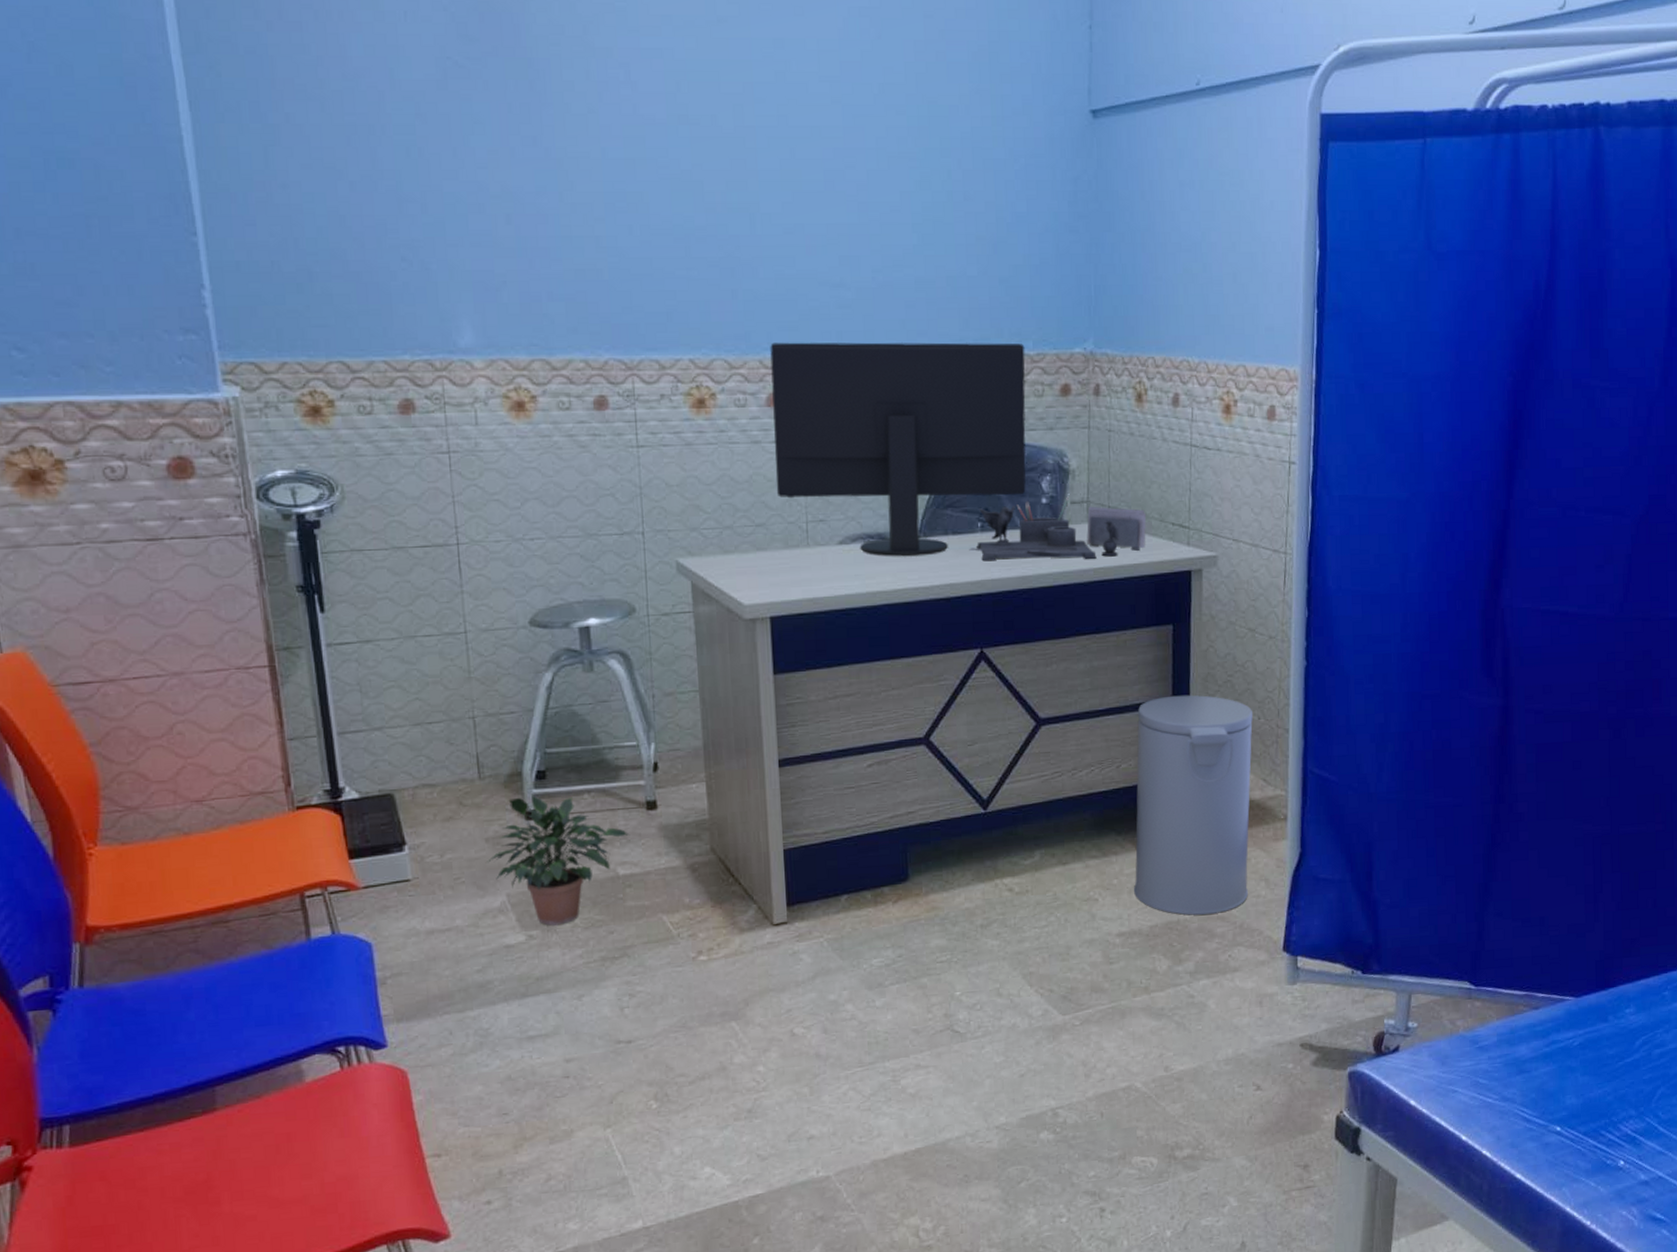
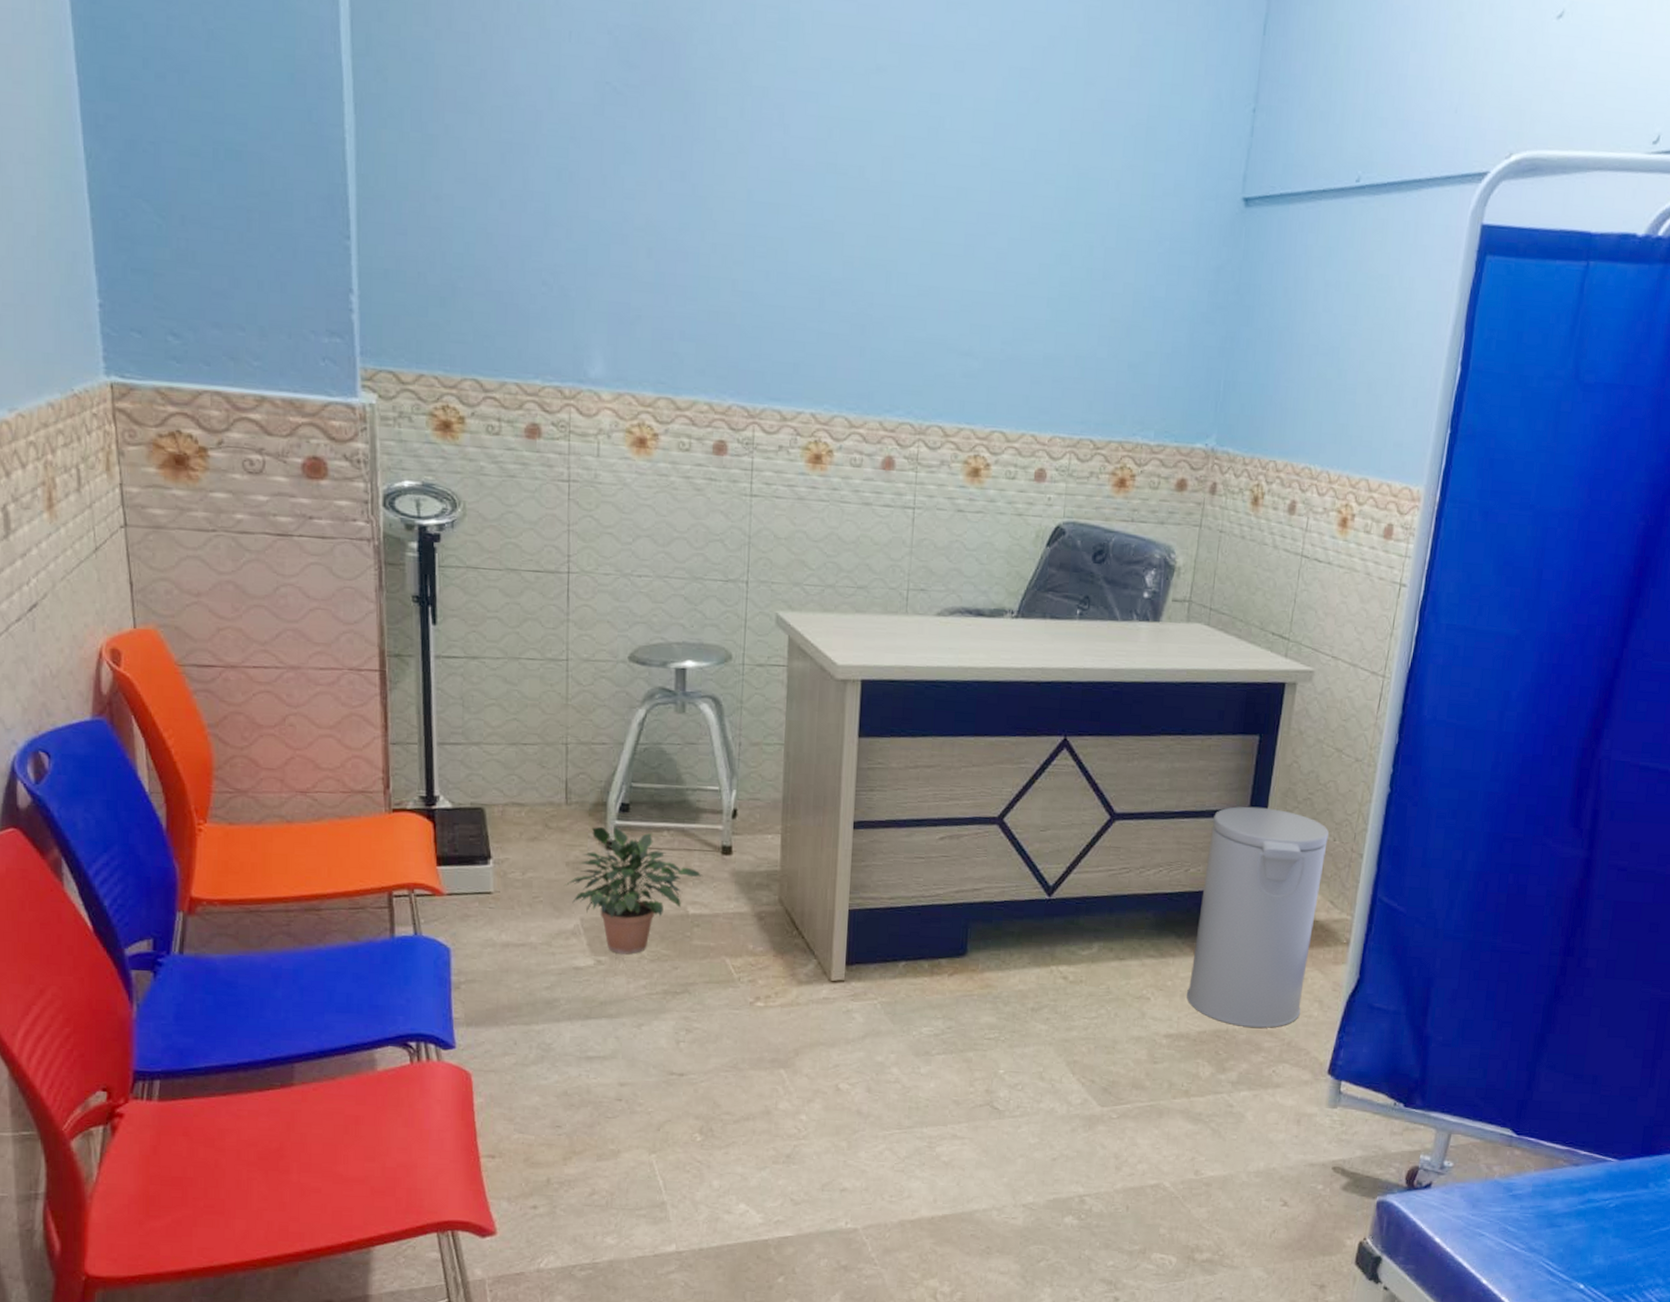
computer monitor: present [770,342,1026,557] -> none [881,405,1146,638]
desk organizer: present [969,495,1147,562] -> none [1065,592,1248,660]

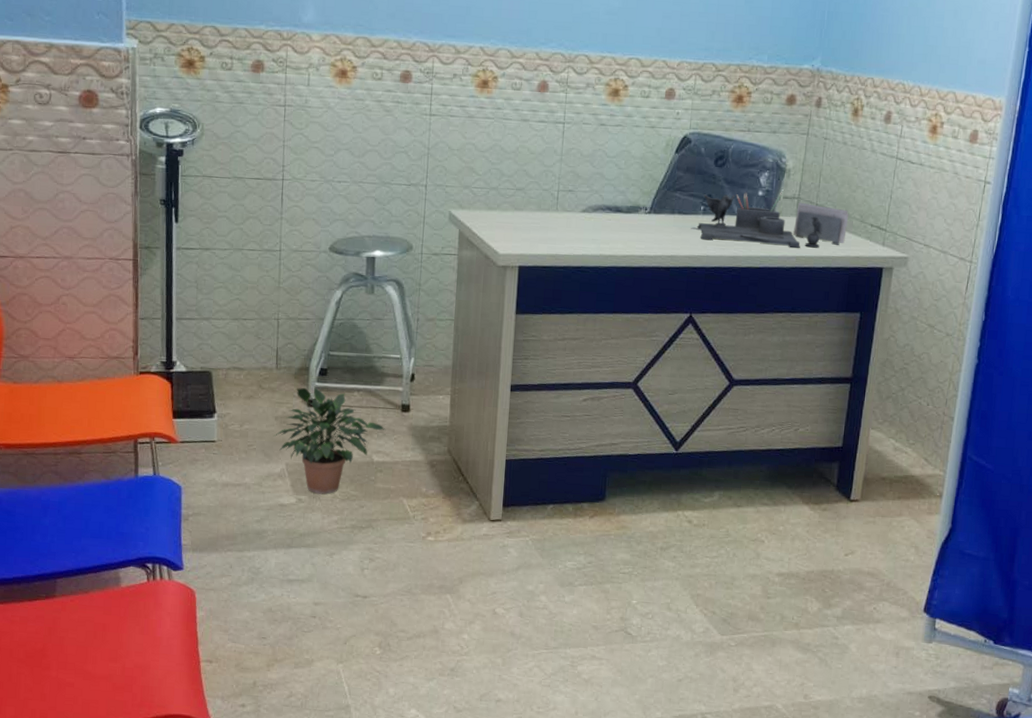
desk organizer: none [1065,592,1248,660] -> present [691,191,849,248]
trash bin: present [1187,806,1329,1028] -> none [796,374,923,570]

